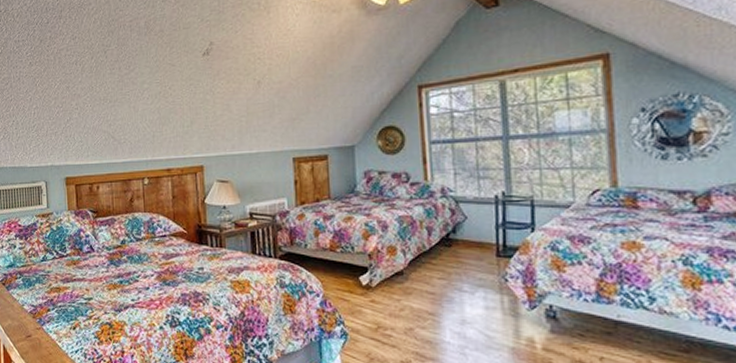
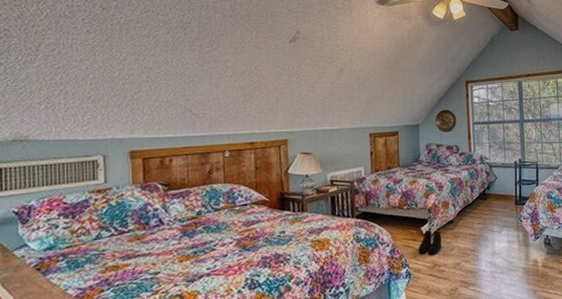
boots: none [356,282,387,313] -> present [418,230,442,254]

